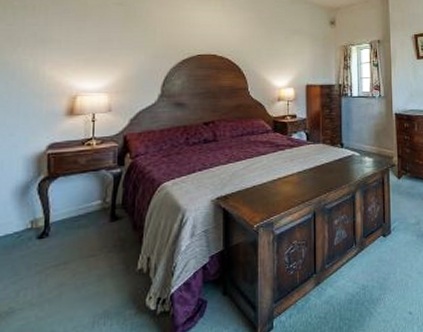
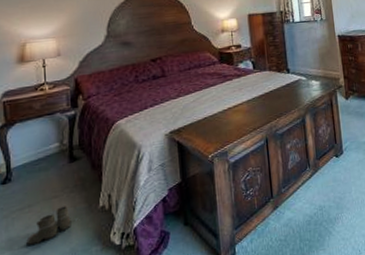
boots: none [58,264,108,306] -> present [26,204,73,247]

